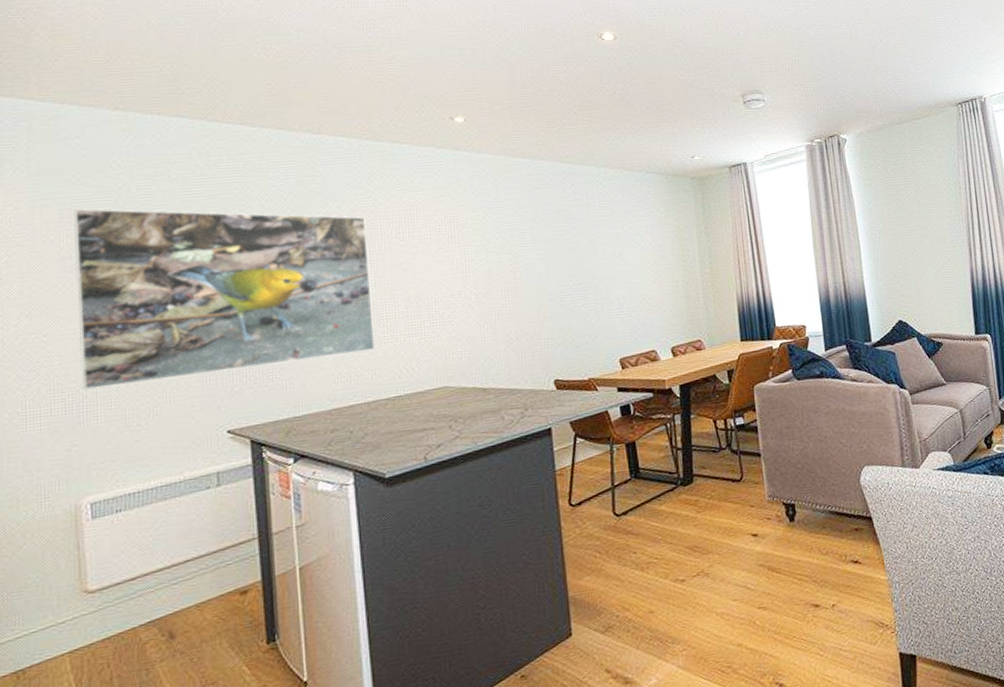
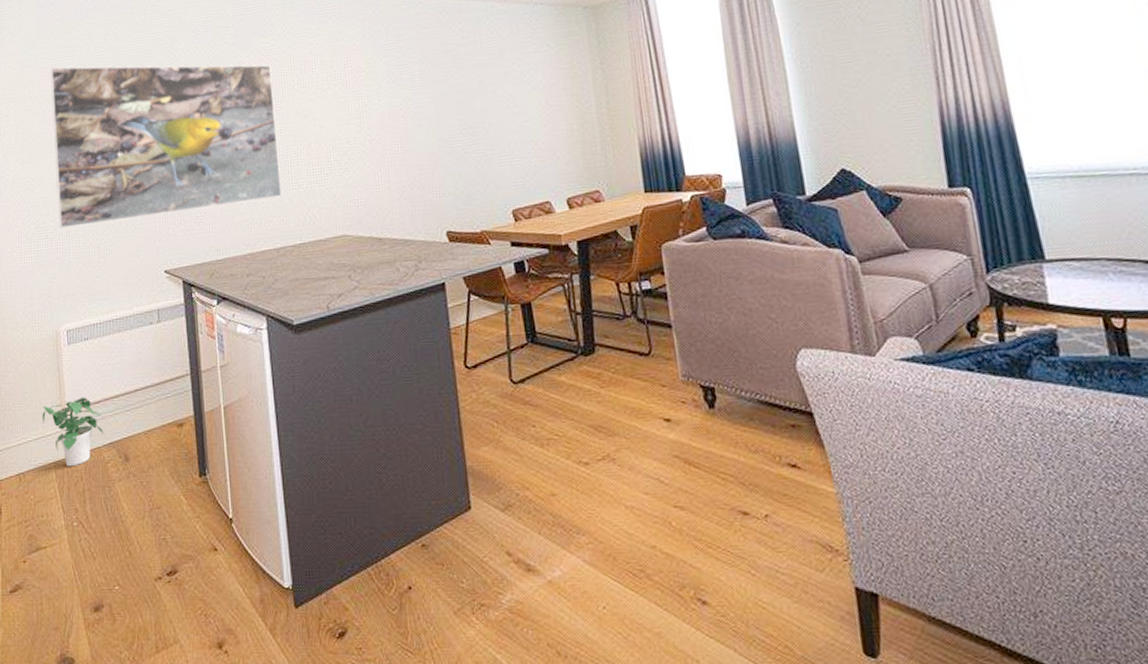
potted plant: none [52,575,141,655] -> present [42,397,104,467]

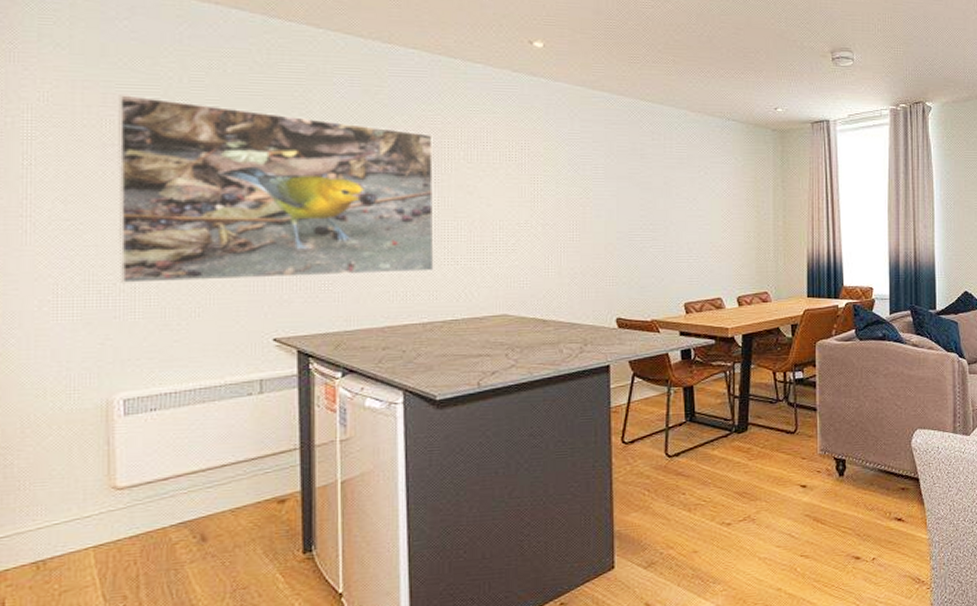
potted plant: present [42,397,104,467] -> none [78,474,172,551]

